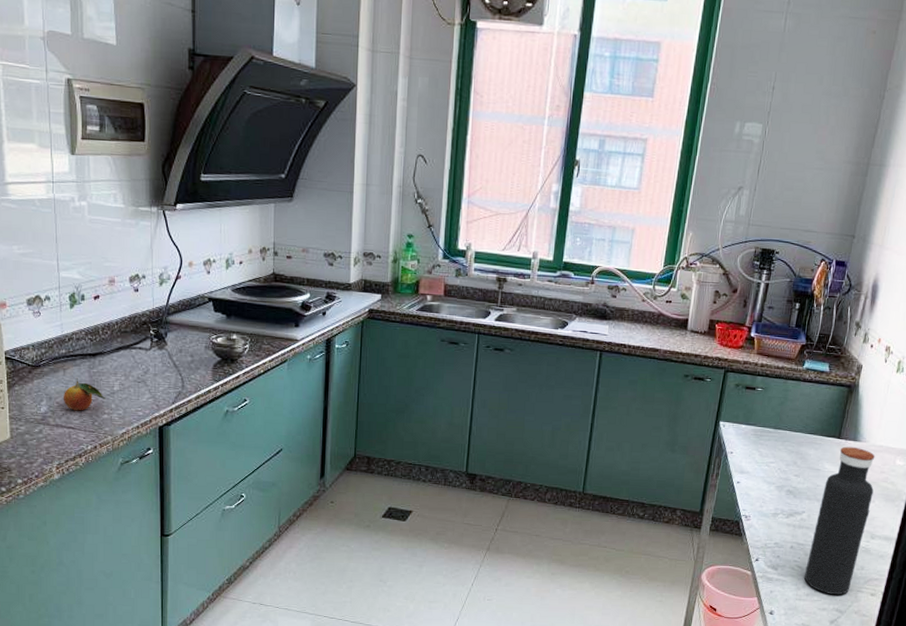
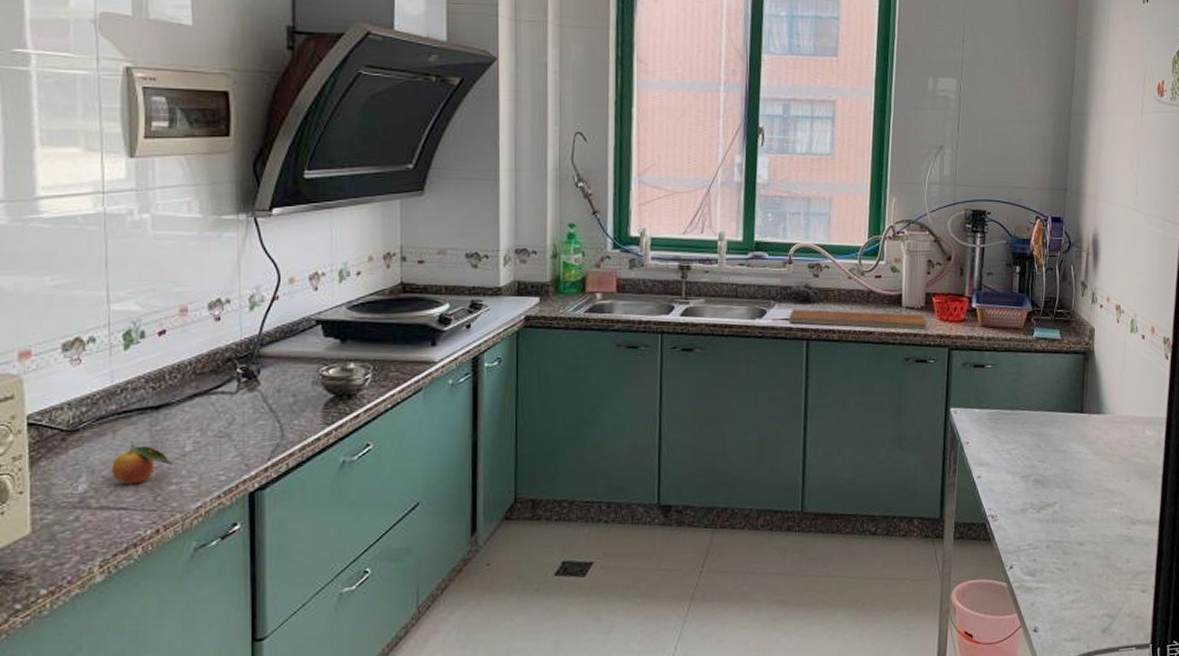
chopping board: none [586,323,707,352] -> present [788,308,926,330]
water bottle: present [804,446,875,595] -> none [1065,420,1127,598]

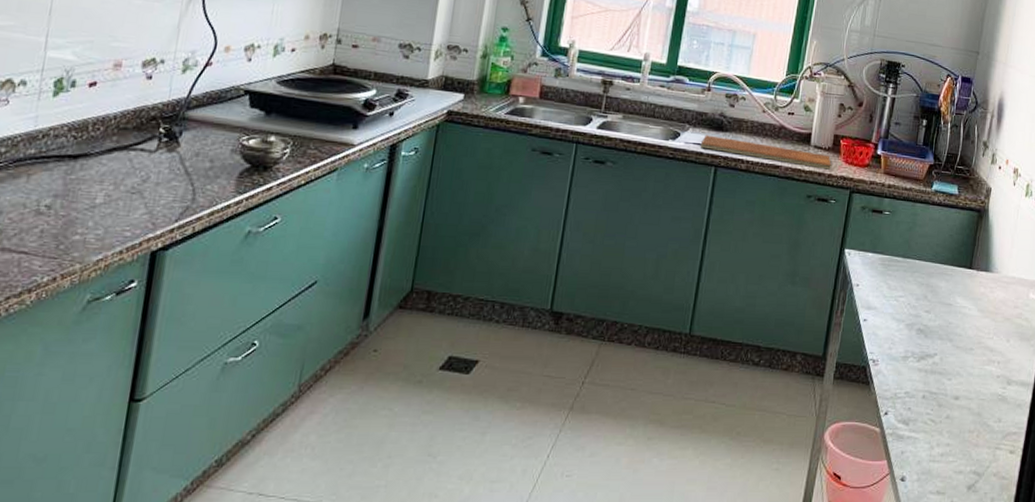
fruit: present [111,439,174,485] -> none [19,185,82,230]

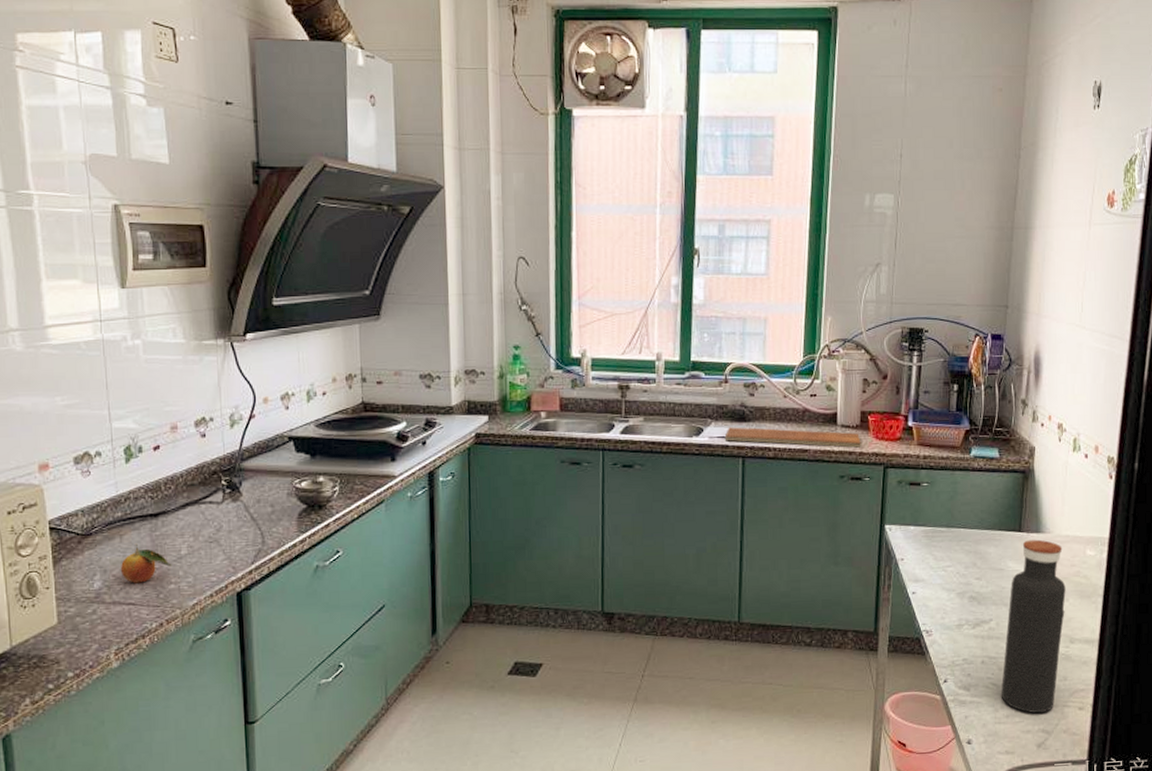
fruit: none [19,185,82,230] -> present [120,543,172,583]
water bottle: none [937,277,1008,454] -> present [1000,539,1066,714]

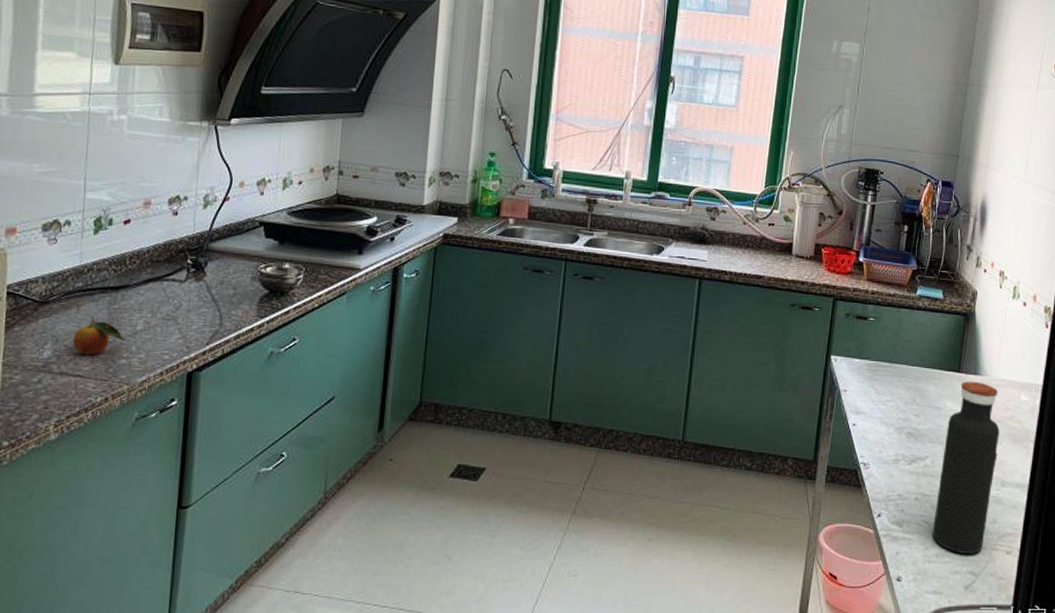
chopping board: present [724,427,861,448] -> none [684,248,814,278]

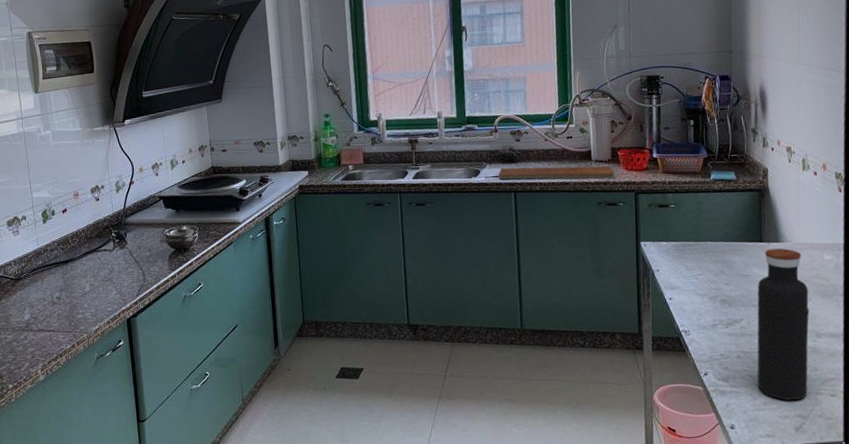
fruit: present [72,315,126,356] -> none [42,284,79,315]
chopping board: none [684,248,814,278] -> present [498,166,614,179]

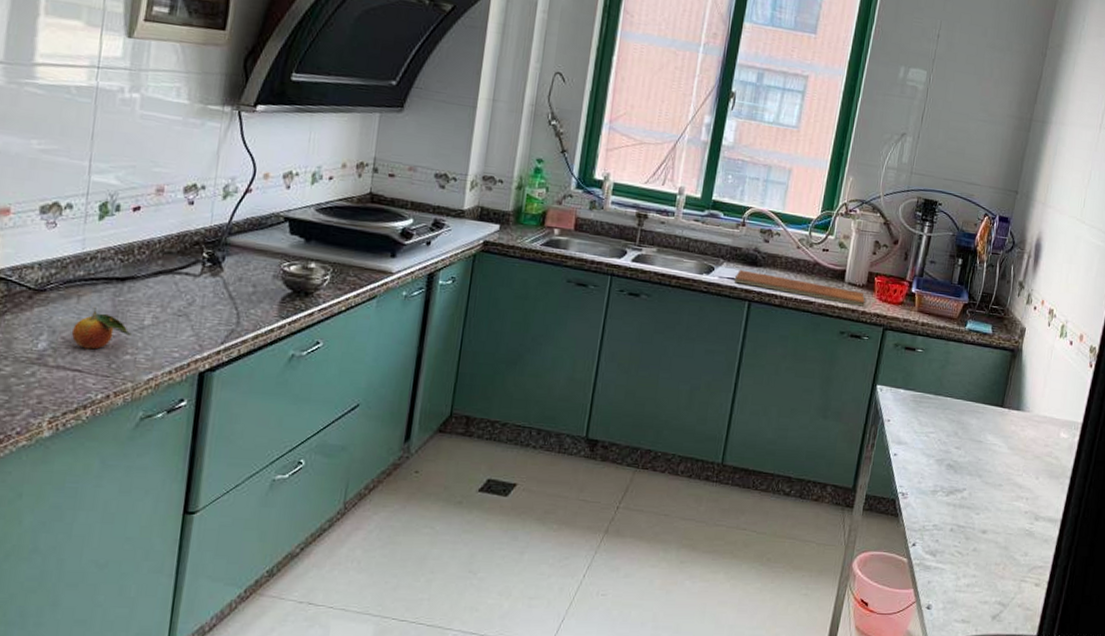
fruit: none [42,284,79,315] -> present [71,306,132,350]
water bottle: present [757,248,810,401] -> none [964,416,1039,586]

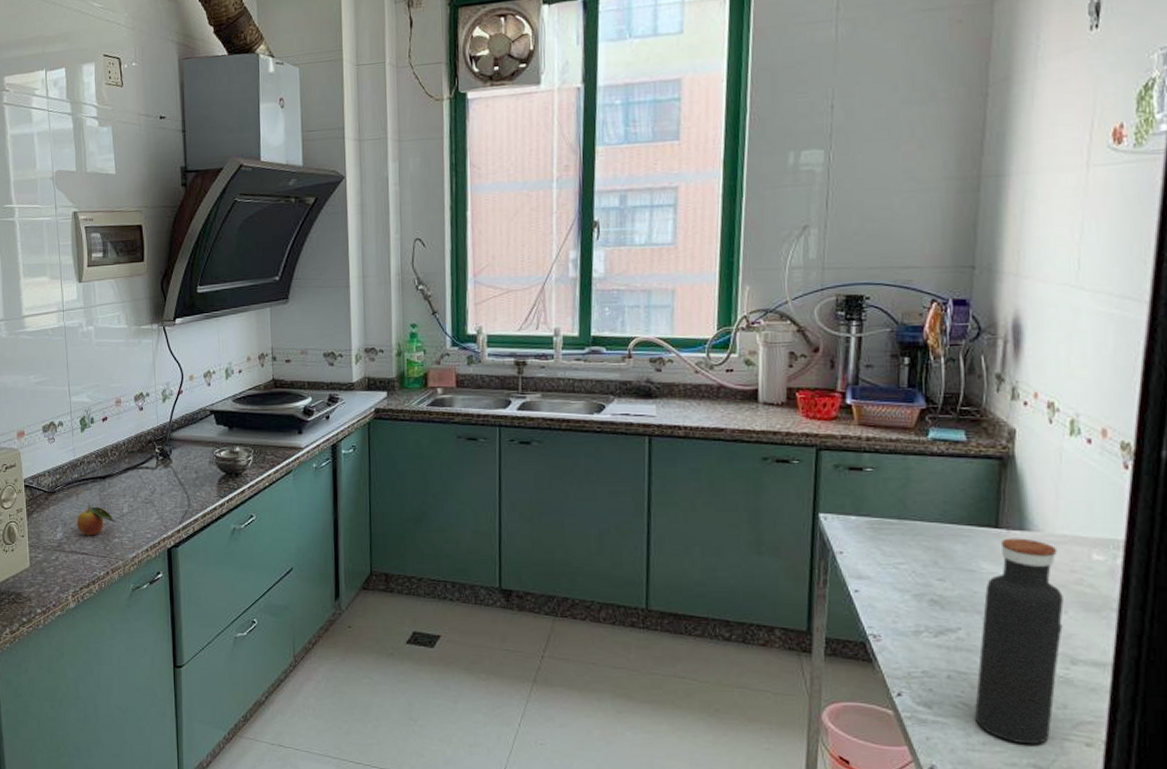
chopping board: present [734,269,865,307] -> none [628,404,788,427]
water bottle: none [964,416,1039,586] -> present [974,538,1064,745]

